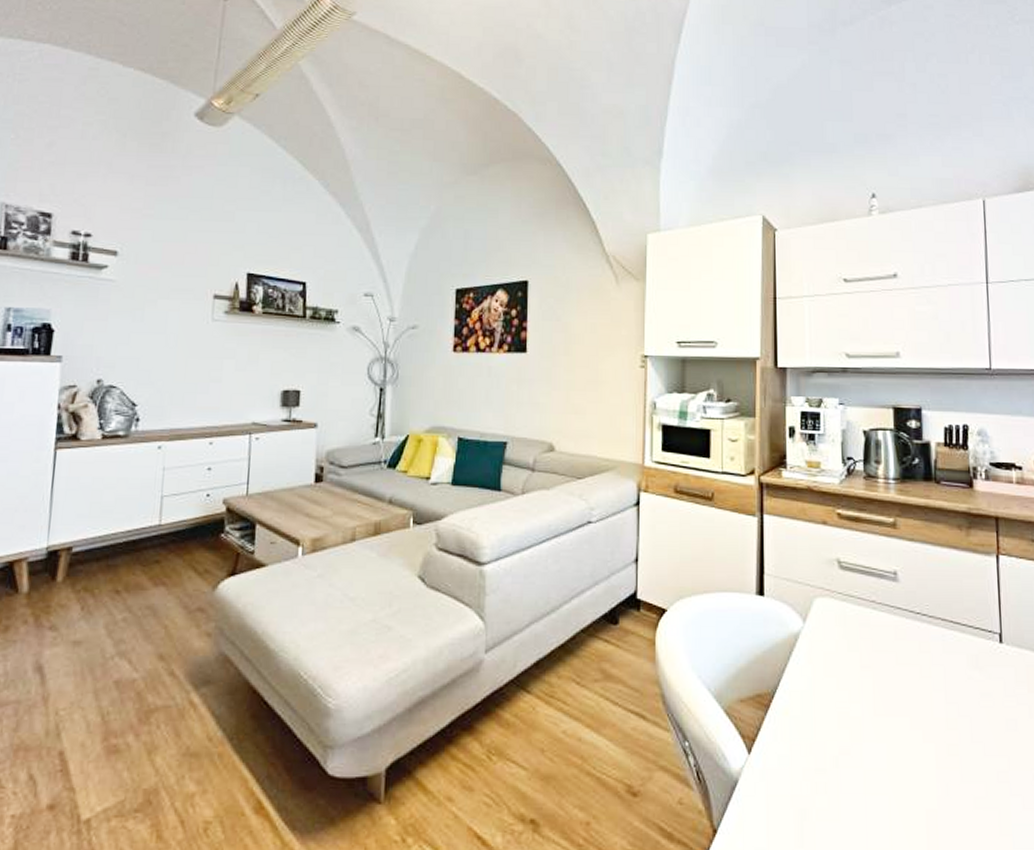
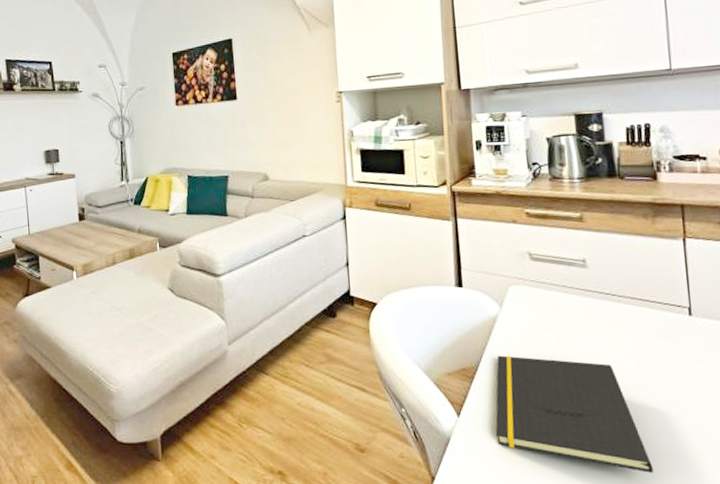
notepad: none [790,680,957,828] -> present [495,355,653,473]

